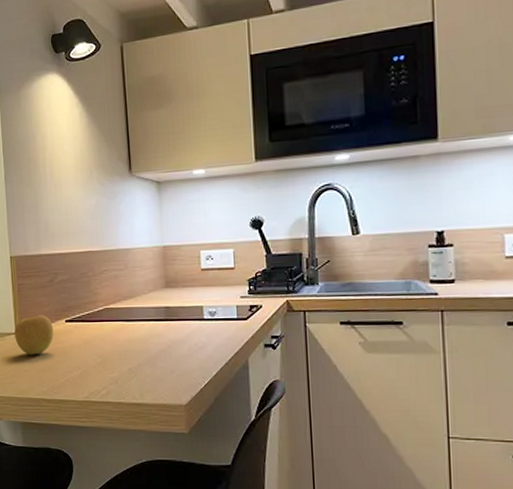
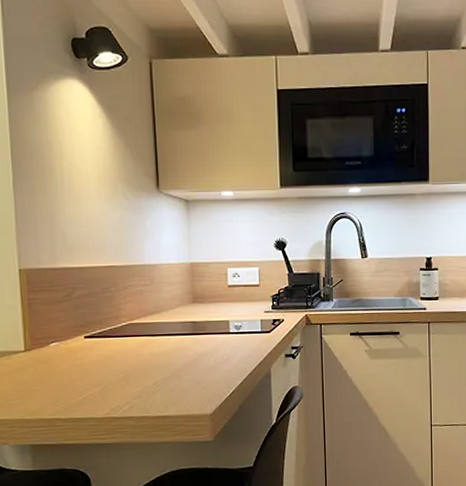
apple: present [14,315,54,355] -> none [23,331,71,374]

